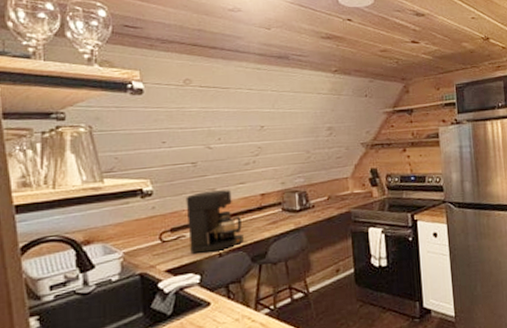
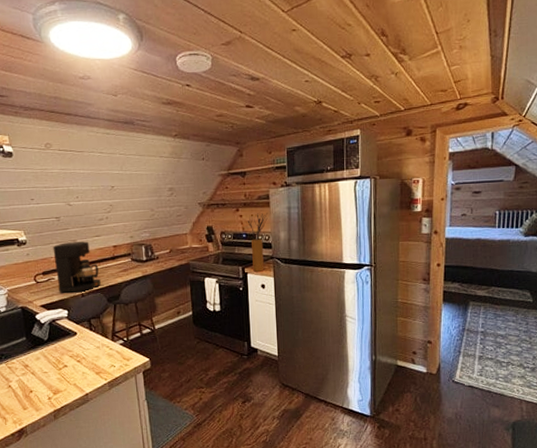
vase: none [415,152,438,219] -> present [247,213,268,272]

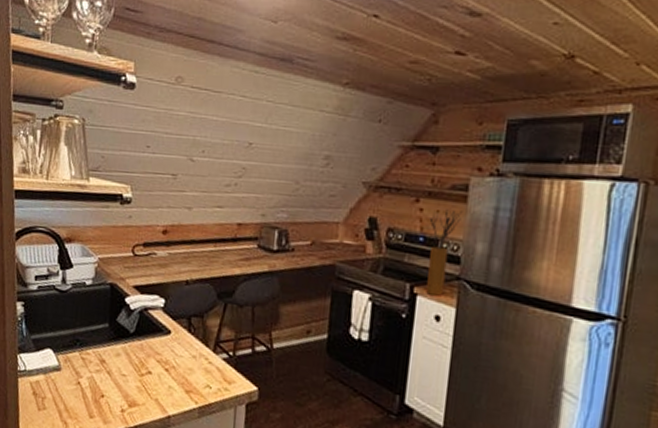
coffee maker: present [53,241,101,293] -> none [159,208,213,279]

